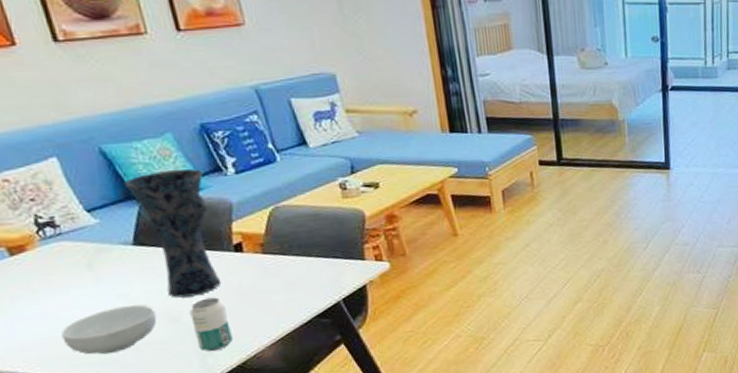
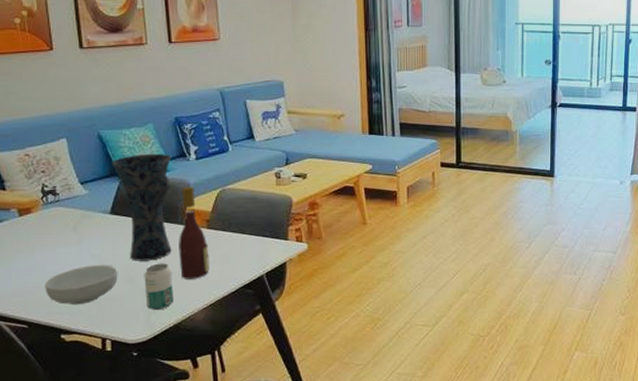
wine bottle: none [222,206,273,314] -> present [179,186,209,280]

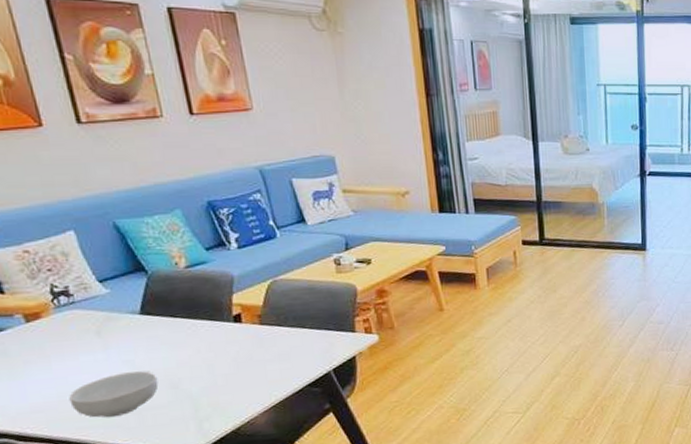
vase: present [111,153,172,261] -> none [134,243,220,365]
beverage can: present [144,263,174,311] -> none [189,365,228,417]
wine bottle: present [179,186,209,280] -> none [224,278,267,382]

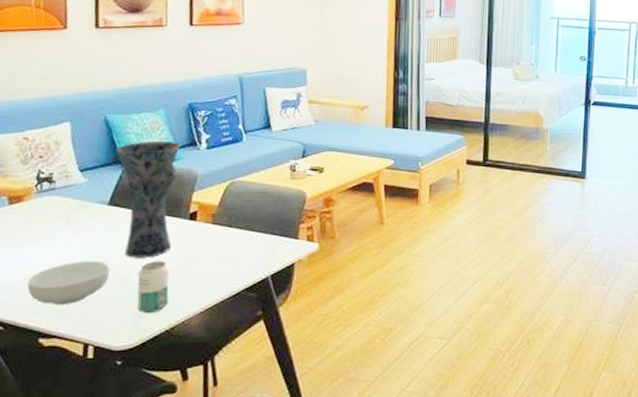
vase: none [134,243,220,365] -> present [115,140,181,258]
beverage can: none [189,365,228,417] -> present [137,261,169,314]

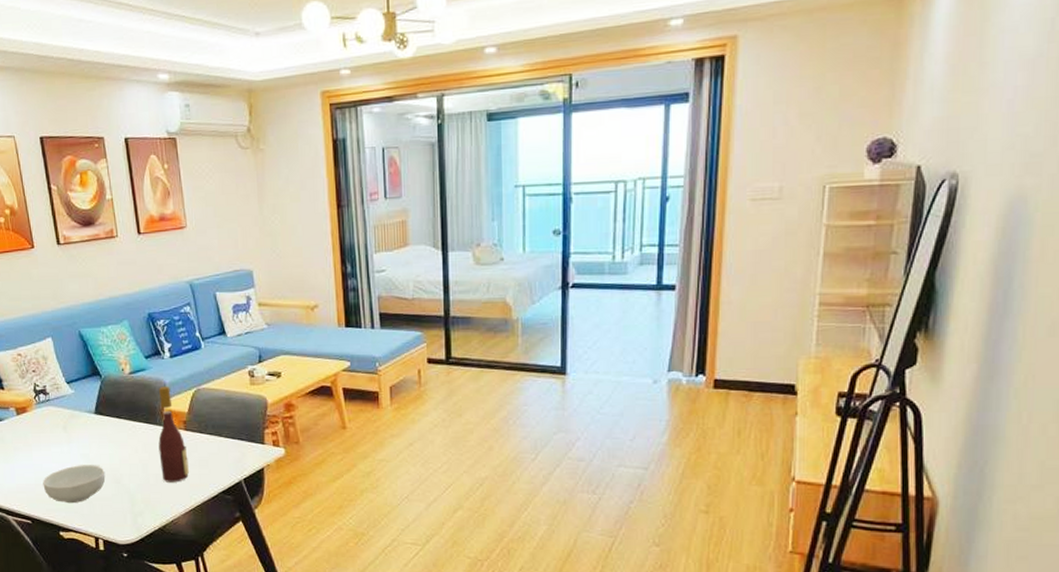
vase: present [115,140,181,258] -> none [92,351,153,462]
beverage can: present [137,261,169,314] -> none [128,465,157,513]
wine bottle: none [178,177,212,280] -> present [158,386,189,483]

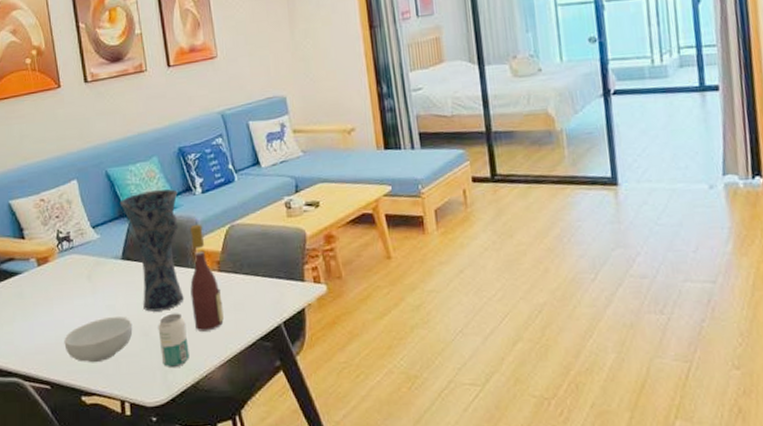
vase: none [92,351,153,462] -> present [119,188,184,312]
beverage can: none [128,465,157,513] -> present [158,313,189,368]

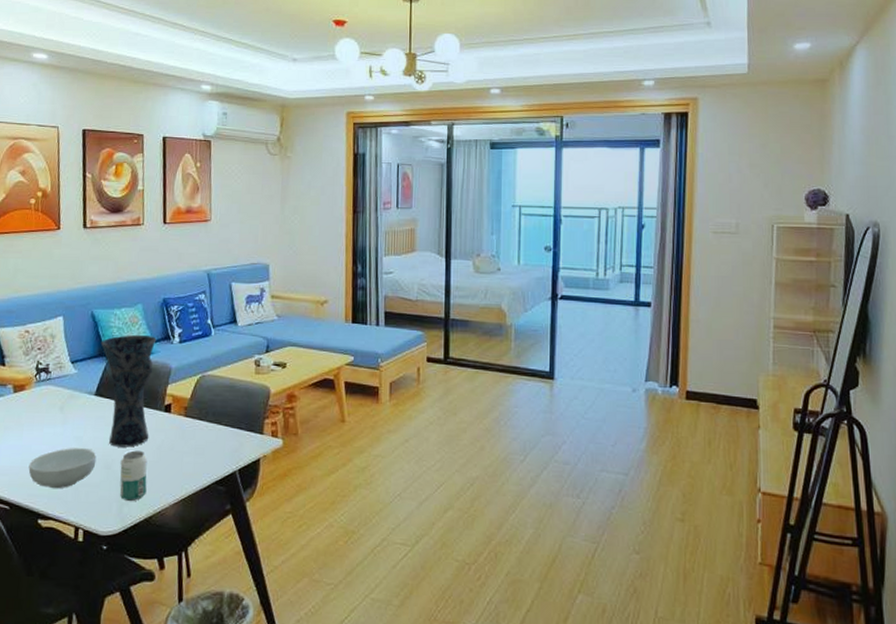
wine bottle: present [189,224,224,332] -> none [155,370,185,471]

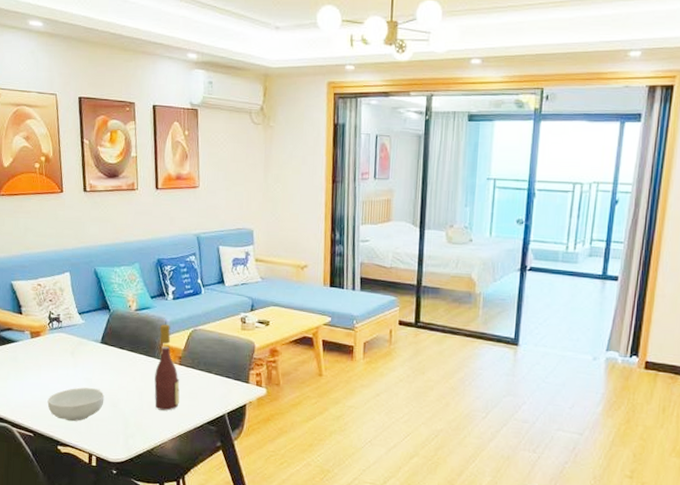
vase: present [100,334,157,447] -> none [103,290,153,389]
beverage can: present [120,450,147,502] -> none [125,392,148,435]
wine bottle: none [155,370,185,471] -> present [154,324,180,411]

